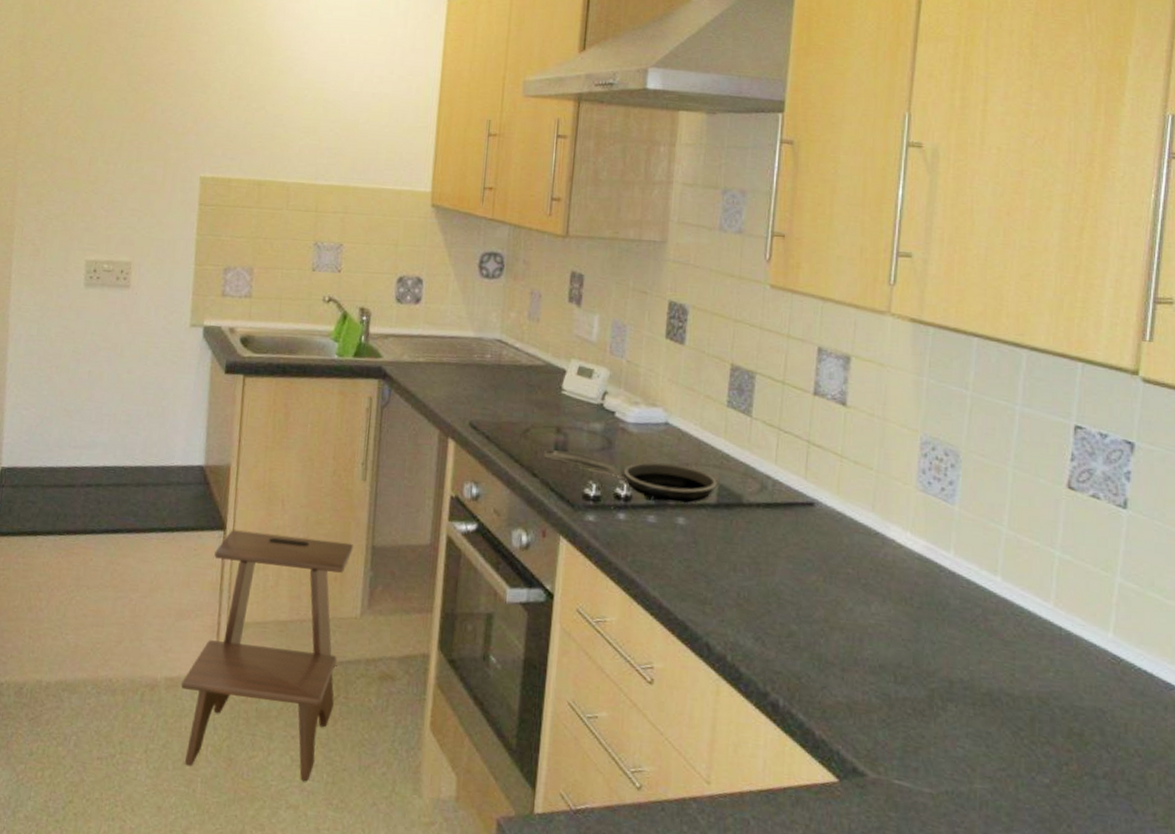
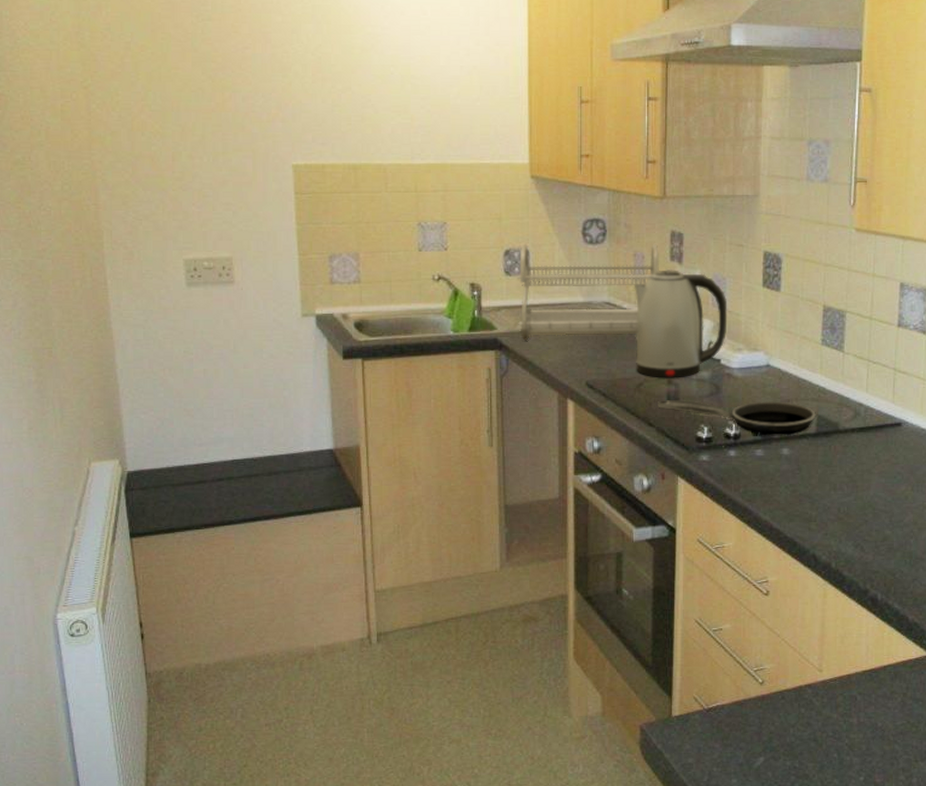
step stool: present [181,530,353,781] -> none [338,505,487,719]
dish rack: none [405,273,557,376] -> present [517,243,659,341]
kettle: none [523,310,627,427] -> present [634,268,728,378]

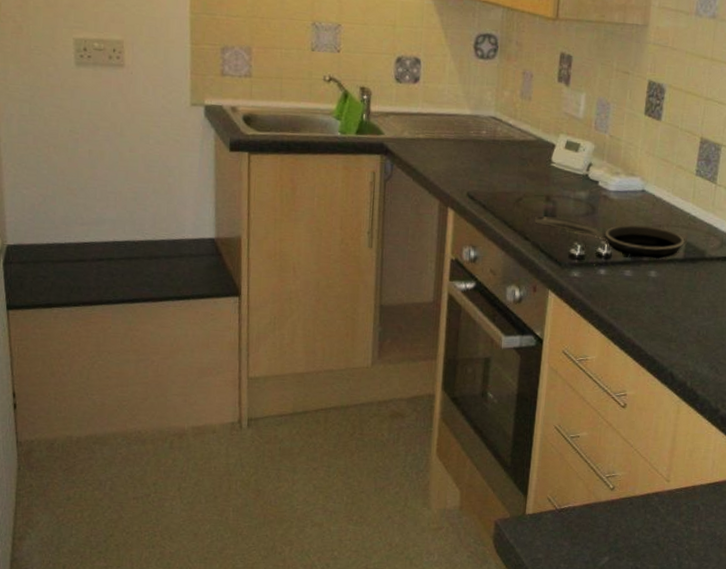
dish rack: present [517,243,659,341] -> none [405,53,547,150]
kettle: present [634,268,728,378] -> none [516,89,610,196]

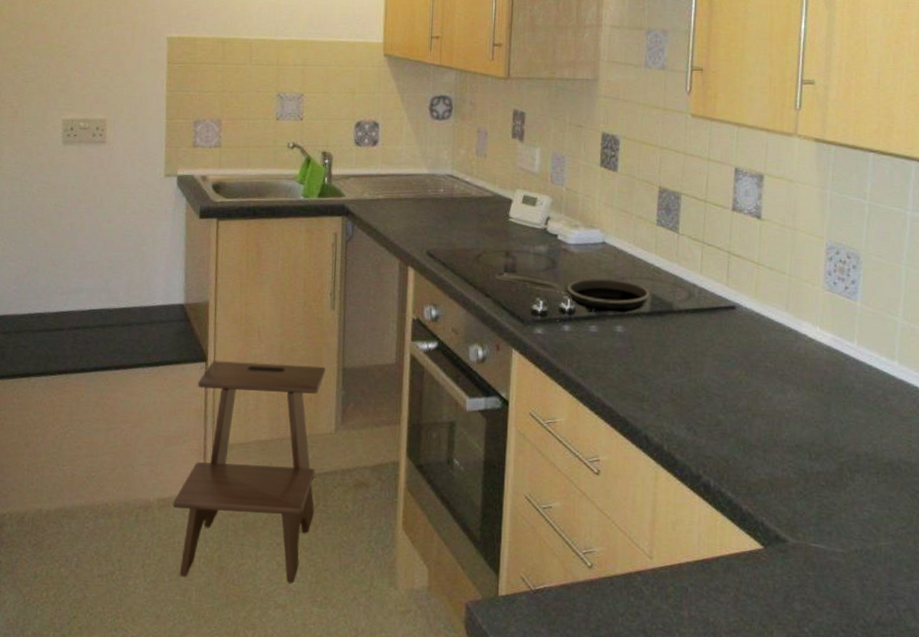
step stool: none [208,295,362,503] -> present [173,361,325,582]

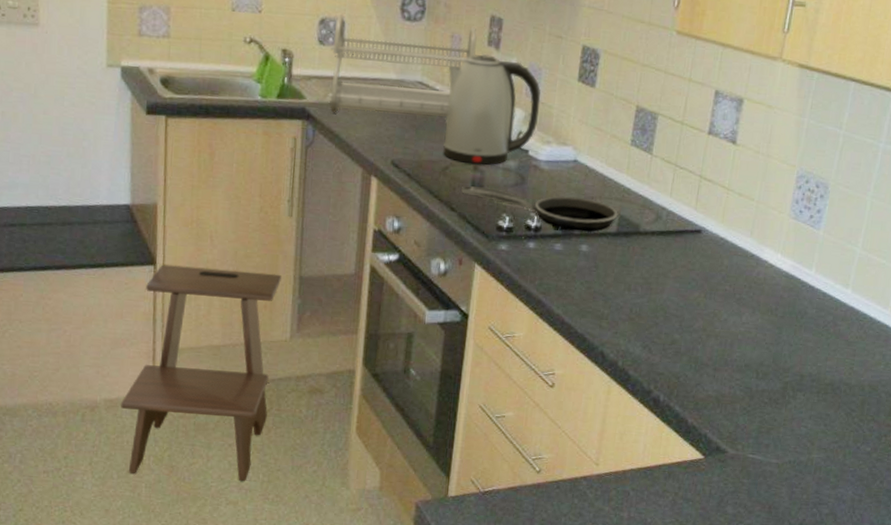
dish rack: none [365,118,502,209] -> present [328,15,477,117]
kettle: none [475,145,566,251] -> present [443,53,541,165]

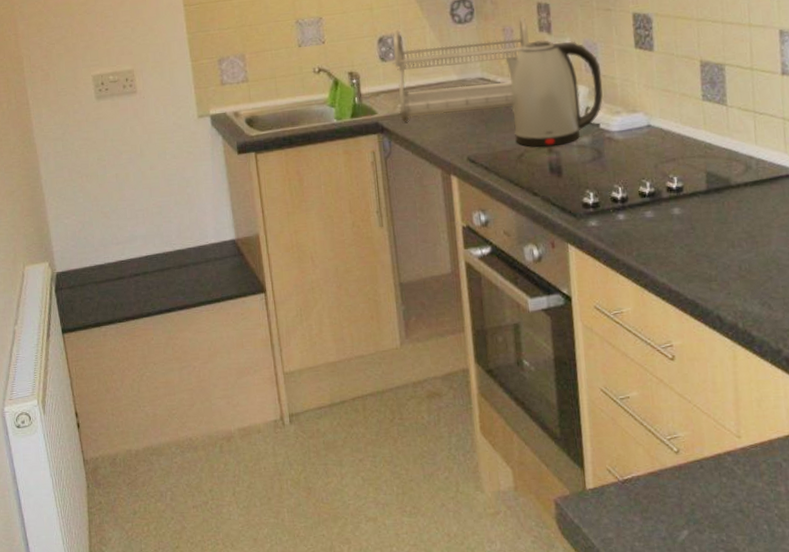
step stool: present [121,264,281,481] -> none [253,284,391,499]
frying pan: present [461,186,618,233] -> none [540,160,705,197]

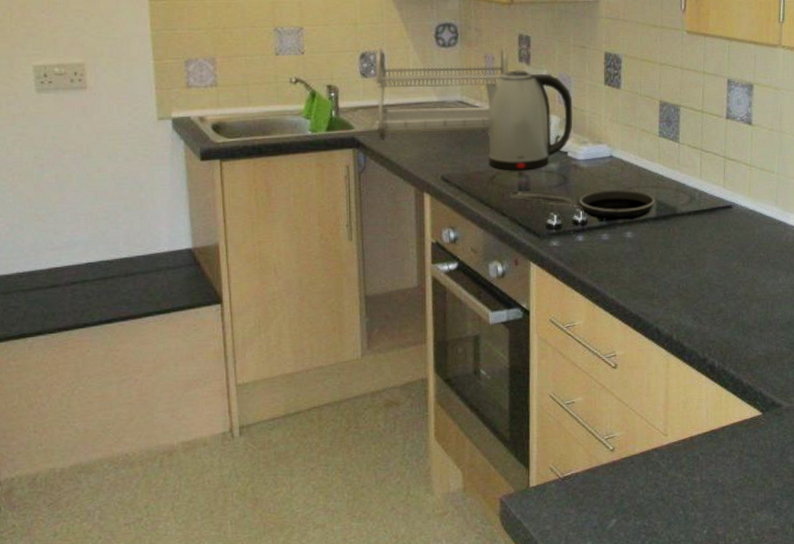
frying pan: none [540,160,705,197] -> present [510,188,656,221]

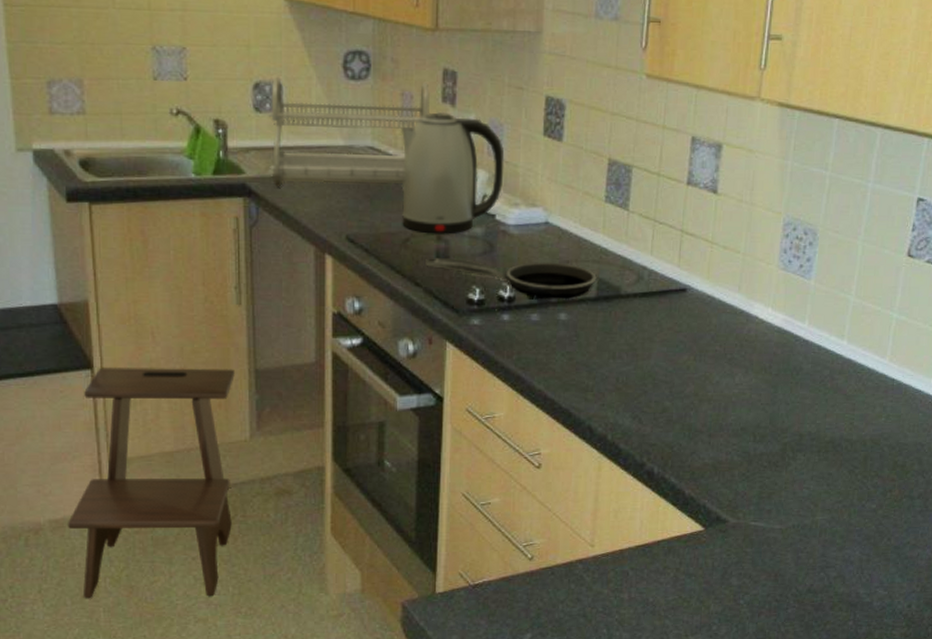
step stool: none [199,296,347,512] -> present [68,367,235,598]

